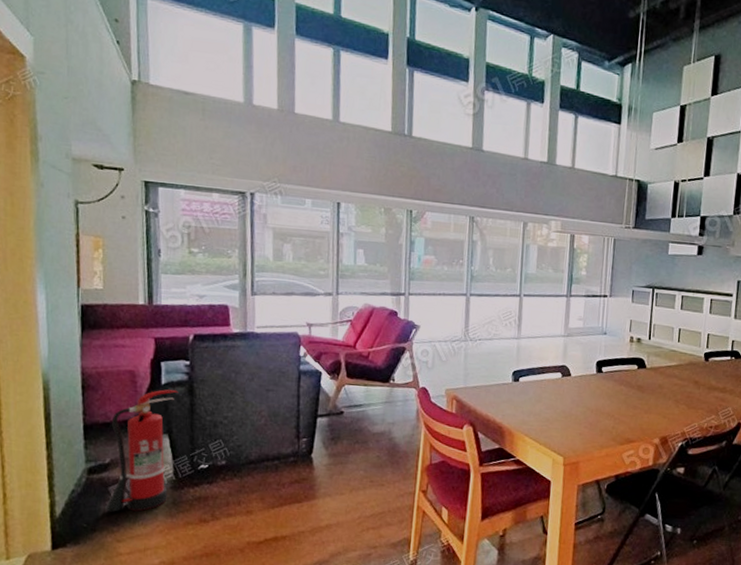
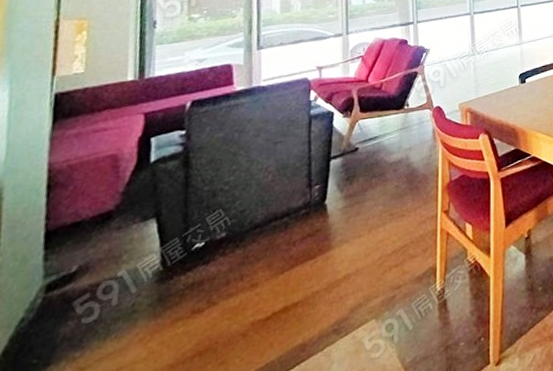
fire extinguisher: present [105,389,178,512] -> none [66,165,171,334]

